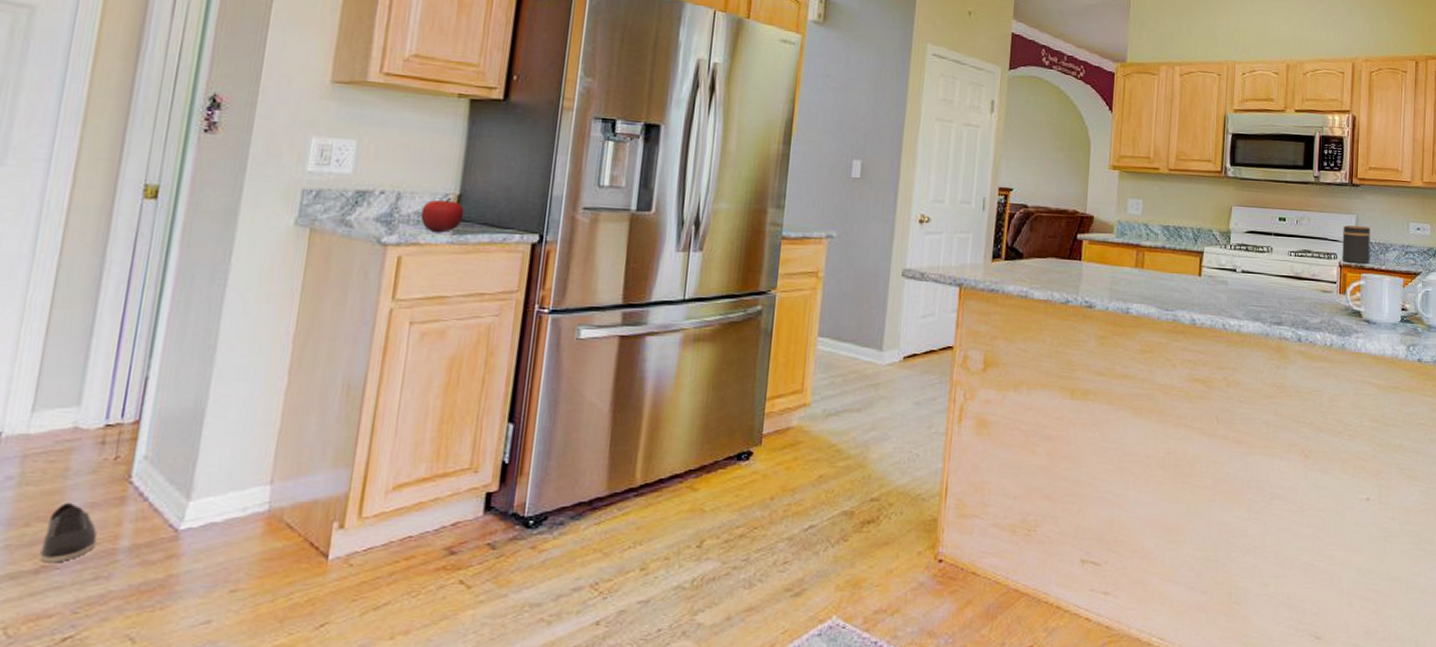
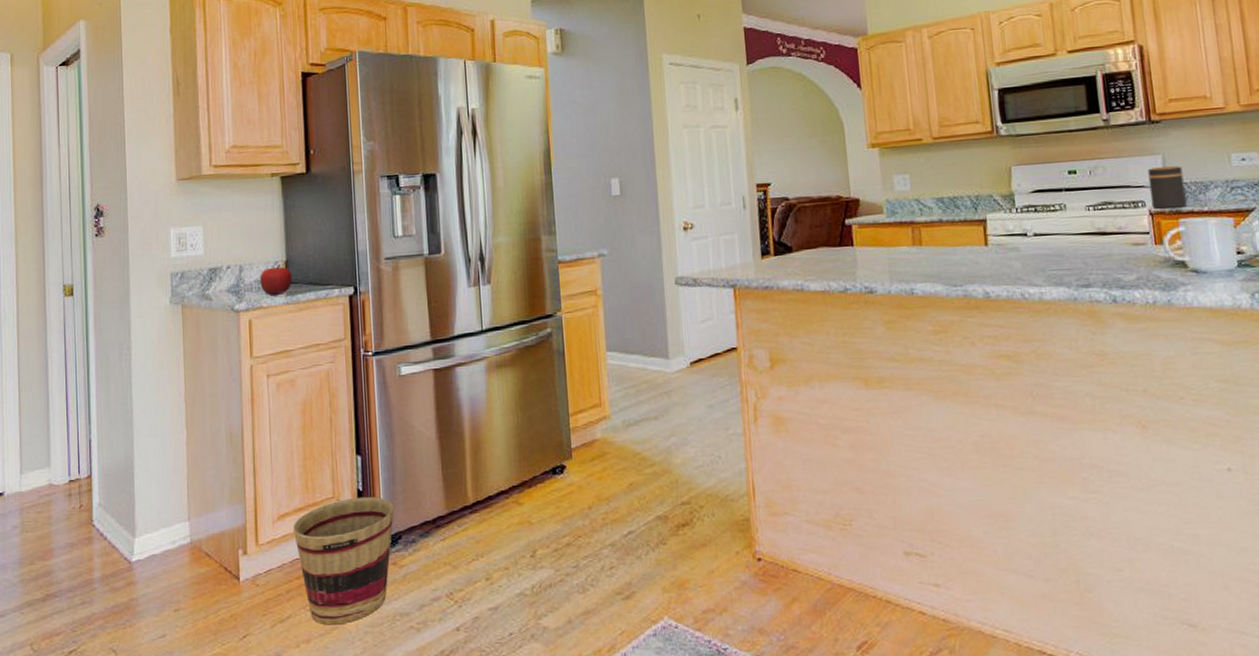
shoe: present [40,502,97,563] -> none [44,543,79,593]
basket: none [411,470,544,615] -> present [294,496,394,625]

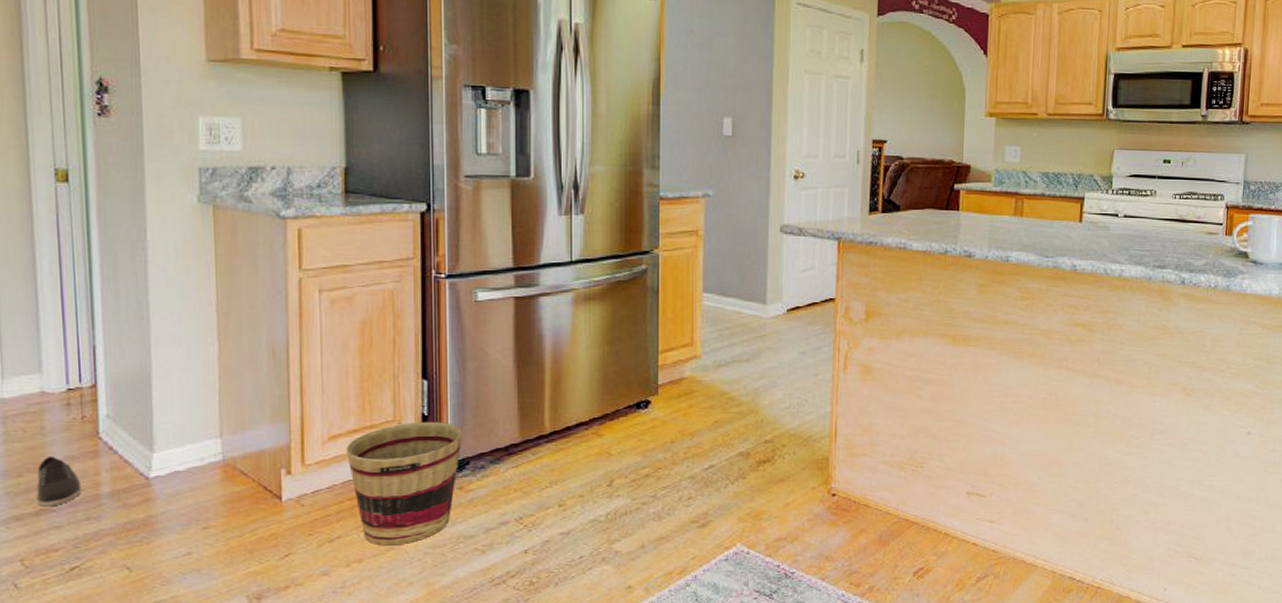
shoe: none [44,543,79,593] -> present [36,455,82,507]
fruit: present [259,264,292,296] -> none [312,170,353,205]
cylinder: present [1147,166,1187,209] -> none [1229,165,1260,204]

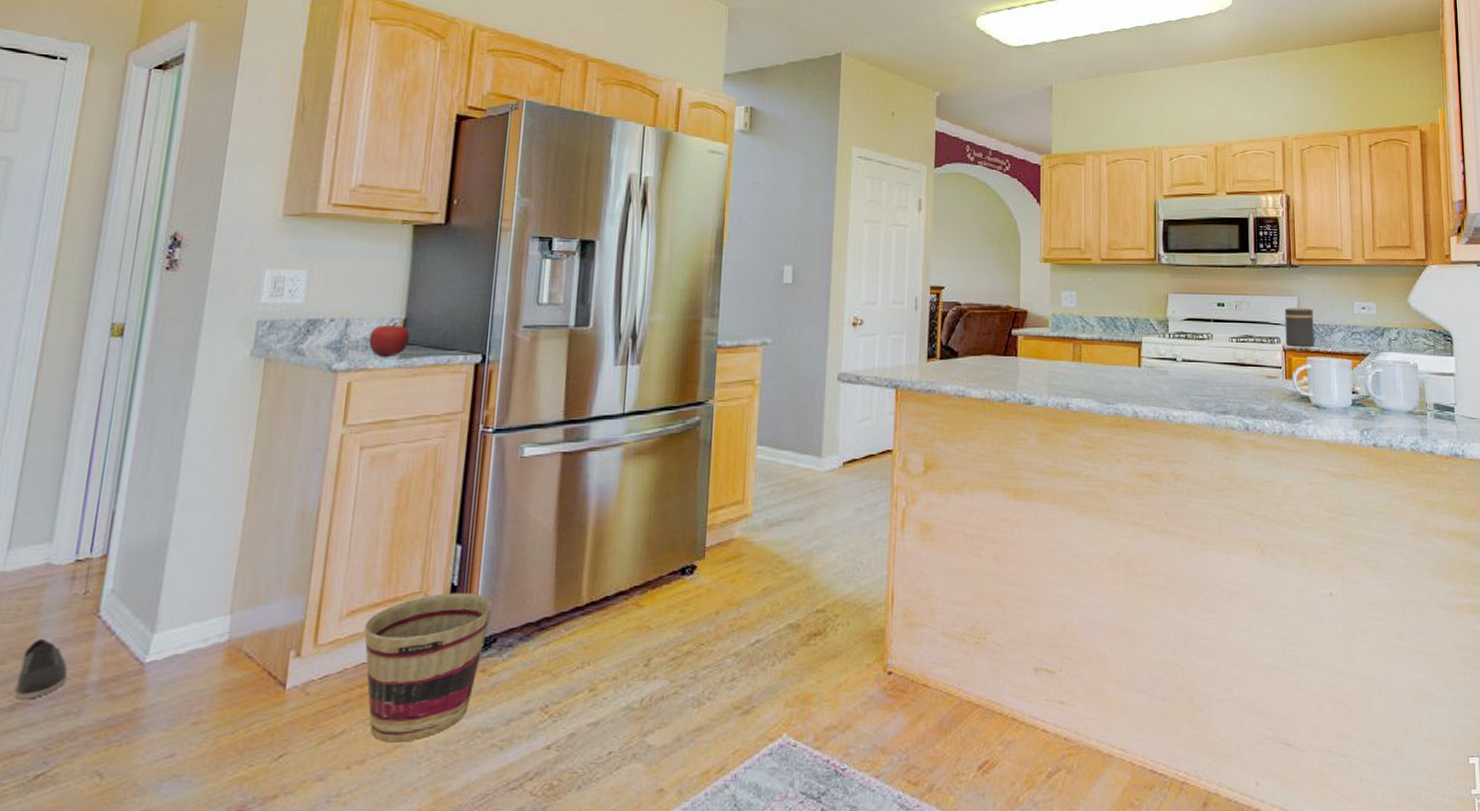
fruit: none [312,170,353,205] -> present [368,321,410,358]
cylinder: none [1229,165,1260,204] -> present [1284,308,1315,346]

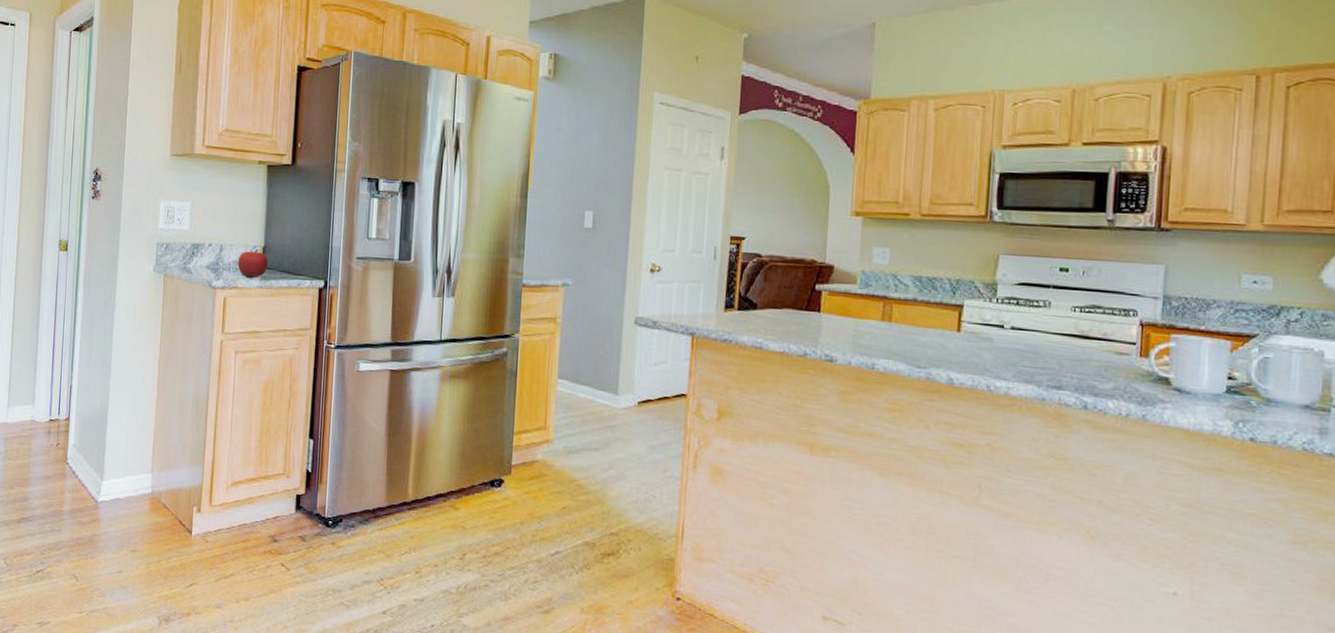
shoe: present [14,638,68,700] -> none [20,474,51,517]
basket: present [364,592,493,743] -> none [244,477,338,590]
cylinder: present [1284,308,1315,346] -> none [1144,277,1185,323]

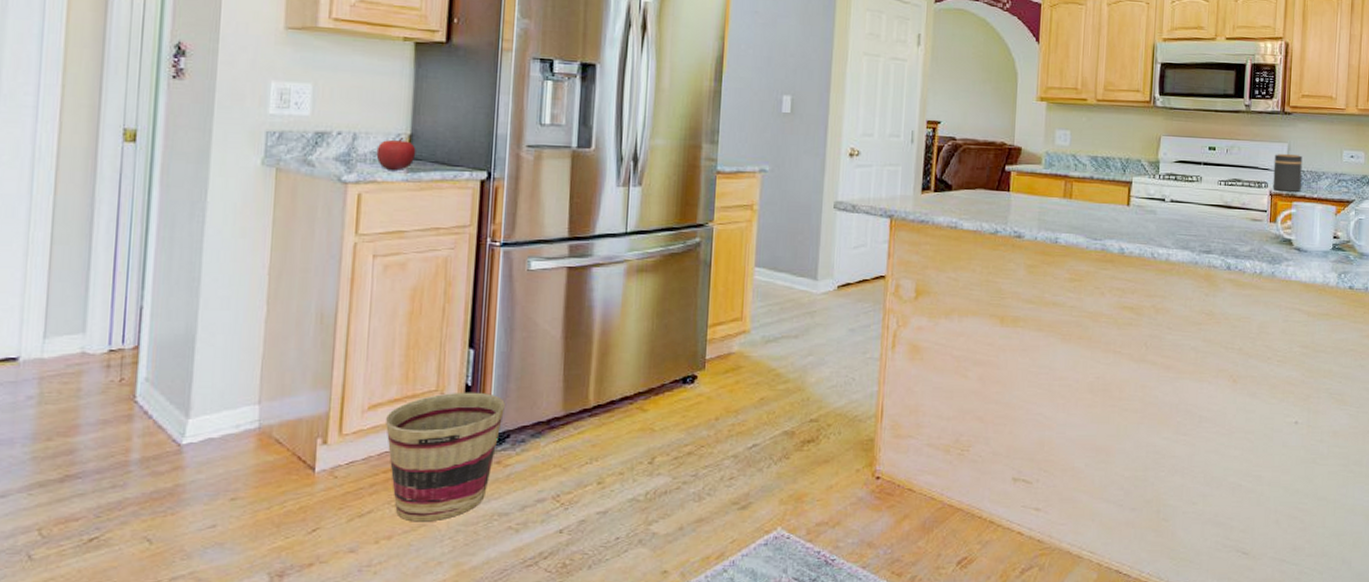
basket: none [244,477,338,590] -> present [386,392,505,522]
cylinder: none [1144,277,1185,323] -> present [1273,154,1303,192]

